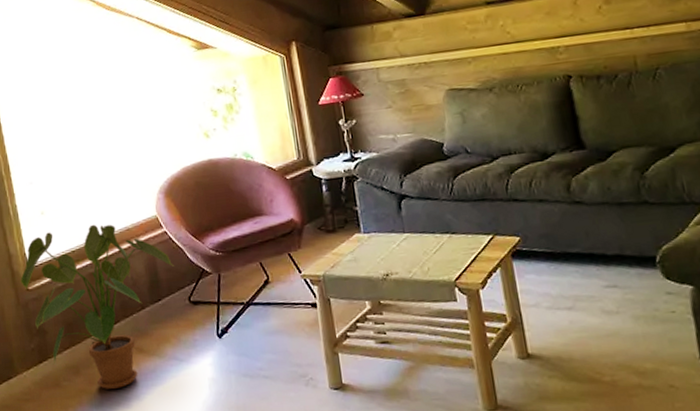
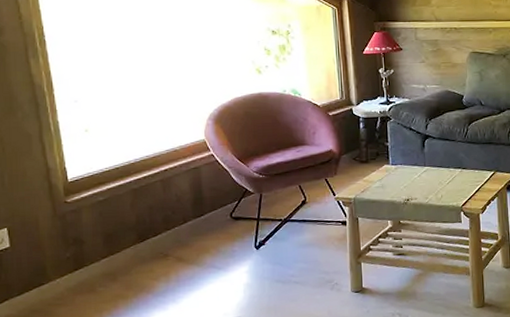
house plant: present [20,224,175,389] -> none [58,144,219,294]

